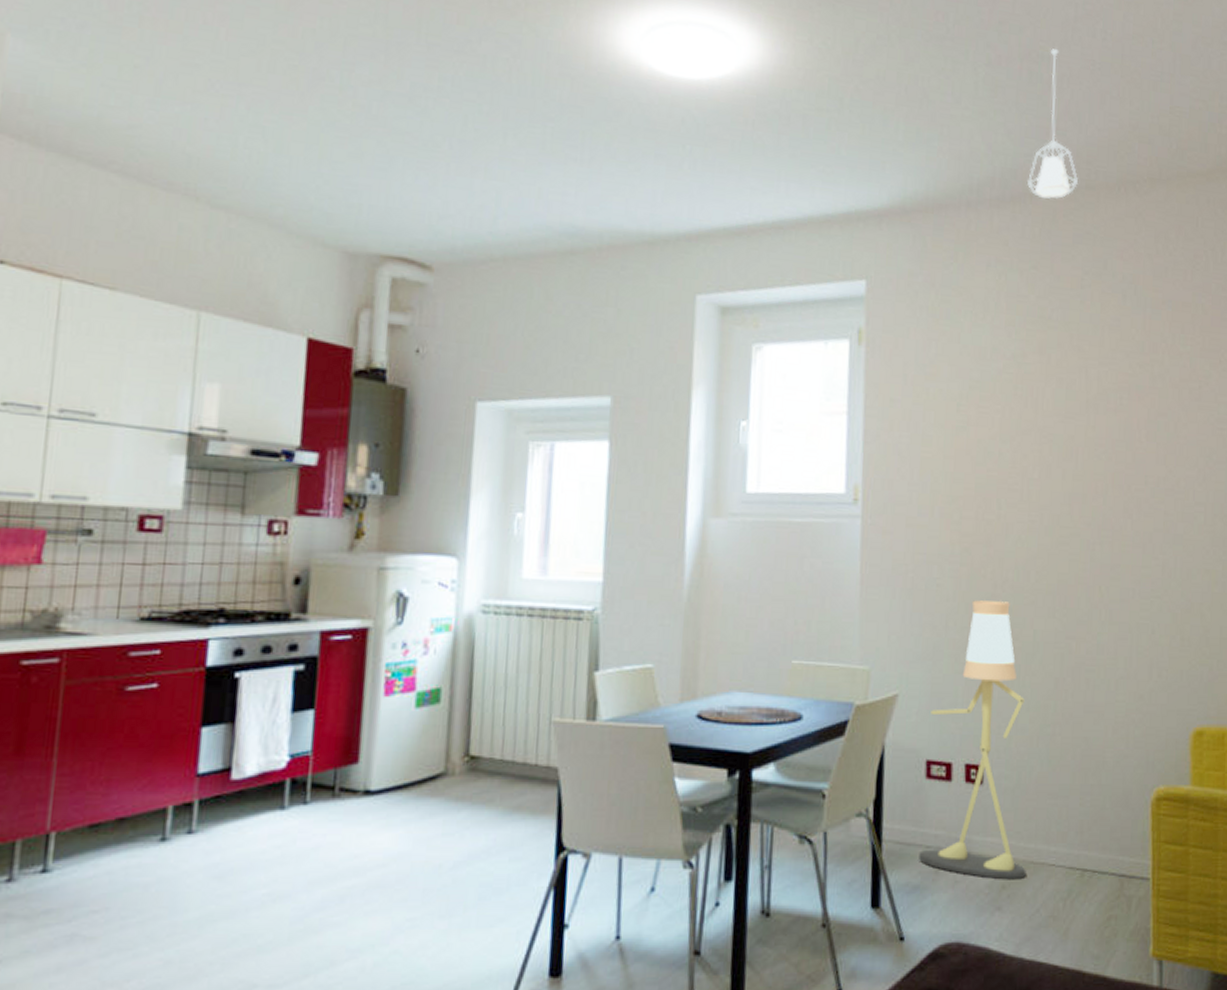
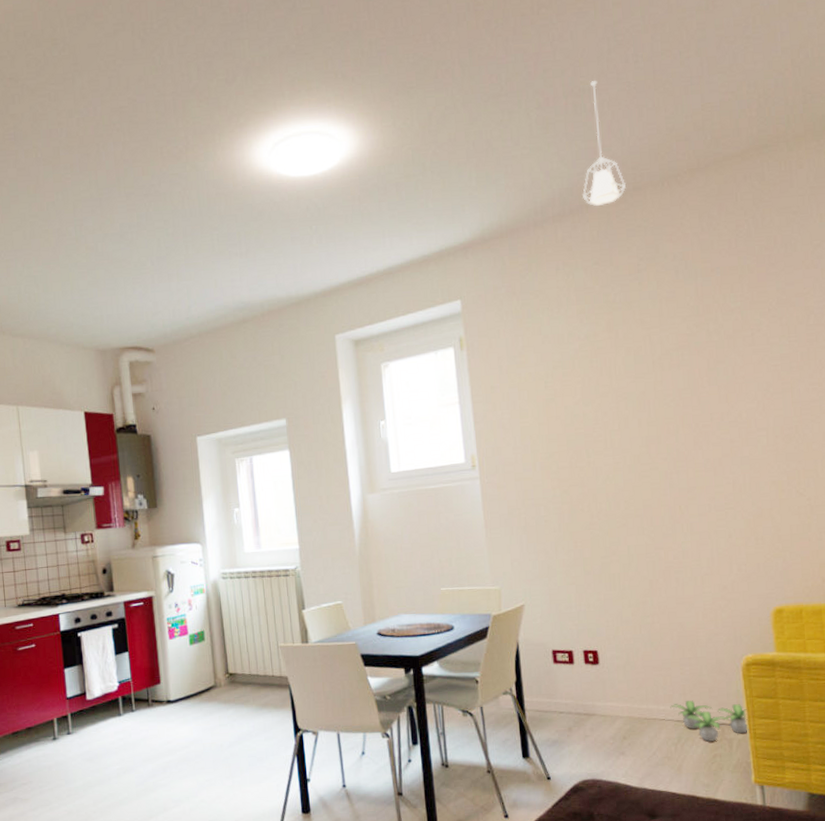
floor lamp: present [919,600,1026,880] -> none [551,527,642,733]
potted plant: none [1063,842,1152,900] -> present [670,700,749,743]

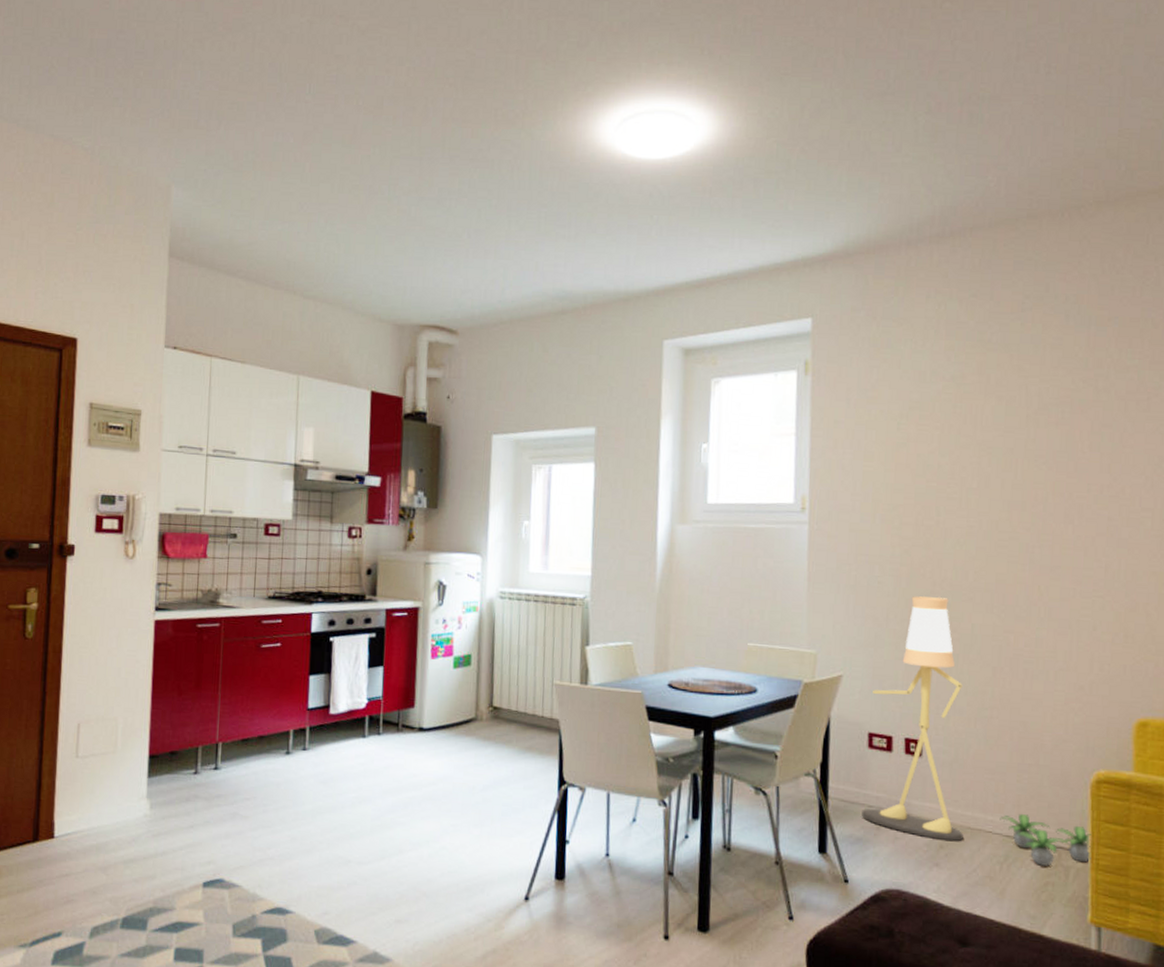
floor lamp: none [551,527,642,733] -> present [862,596,964,842]
pendant lamp: present [583,81,627,207] -> none [967,89,1020,232]

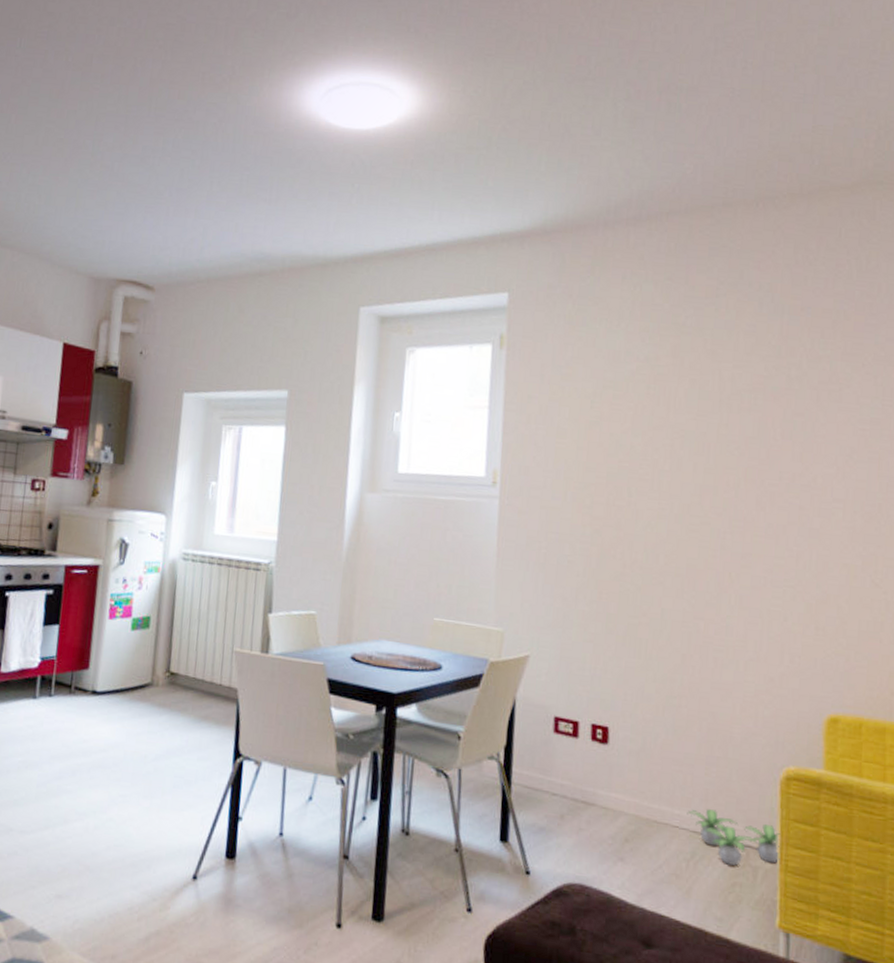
floor lamp: present [862,596,964,842] -> none [545,577,651,836]

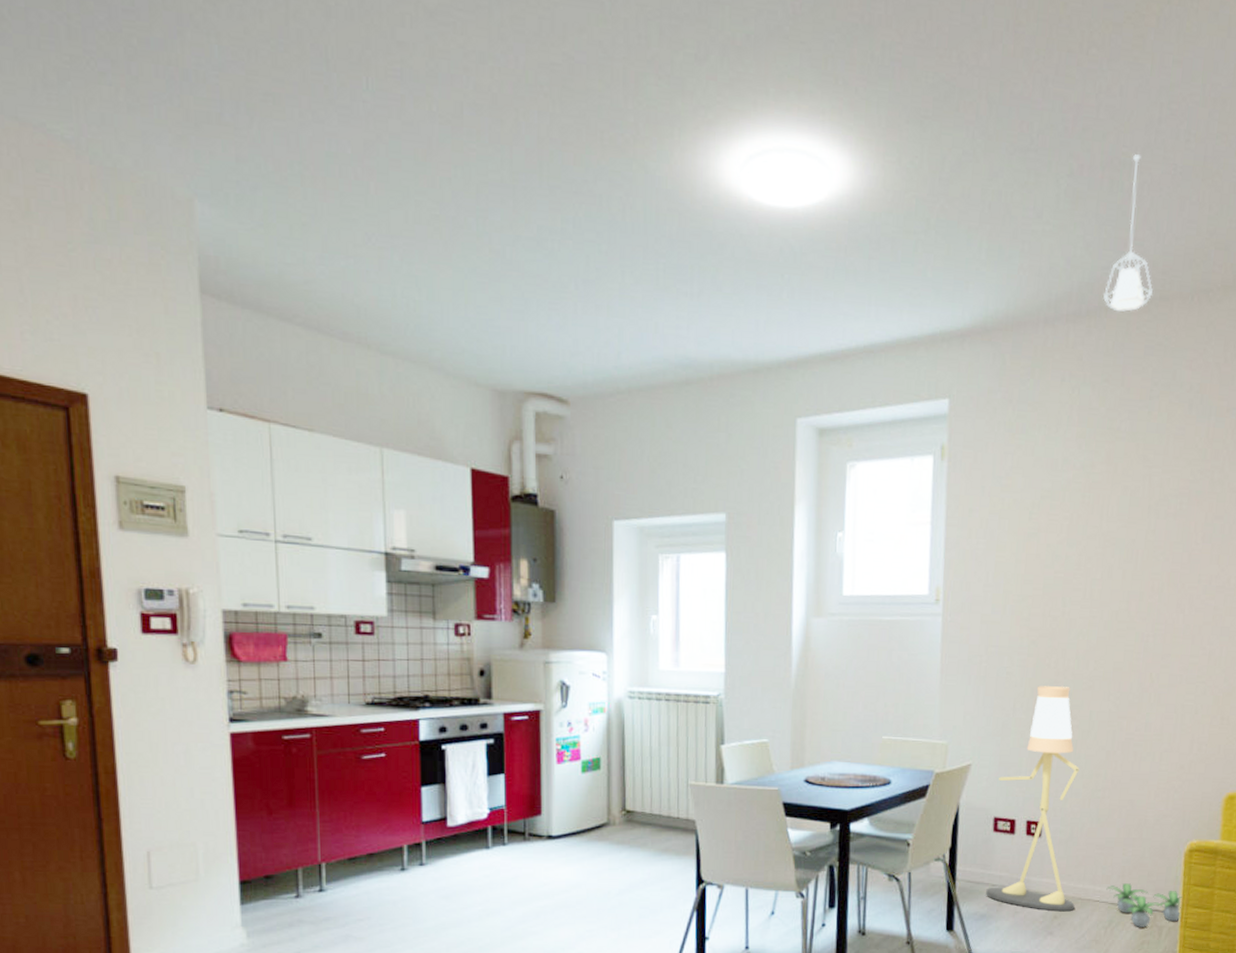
floor lamp: none [545,577,651,836] -> present [986,686,1080,912]
pendant lamp: none [664,80,716,217] -> present [1103,154,1154,312]

